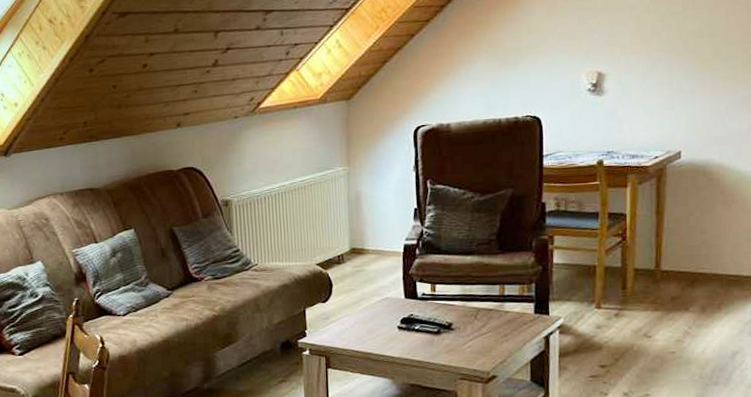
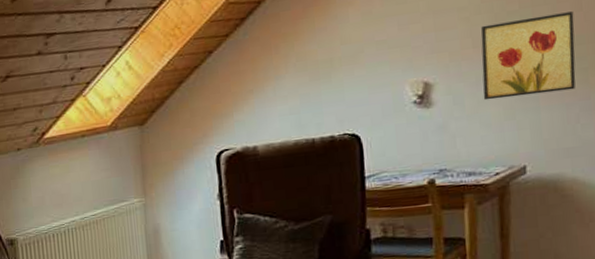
wall art: none [648,15,728,91] -> present [480,11,576,101]

